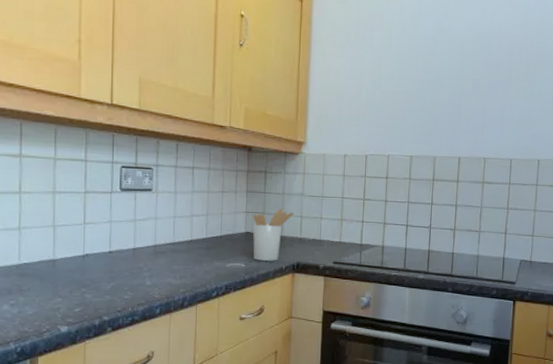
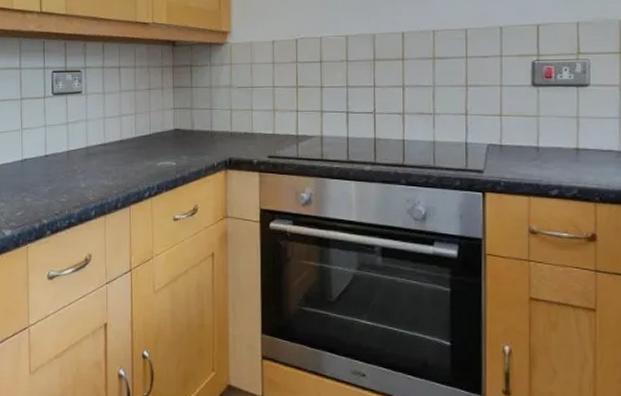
utensil holder: present [252,208,294,261] -> none [181,102,223,158]

